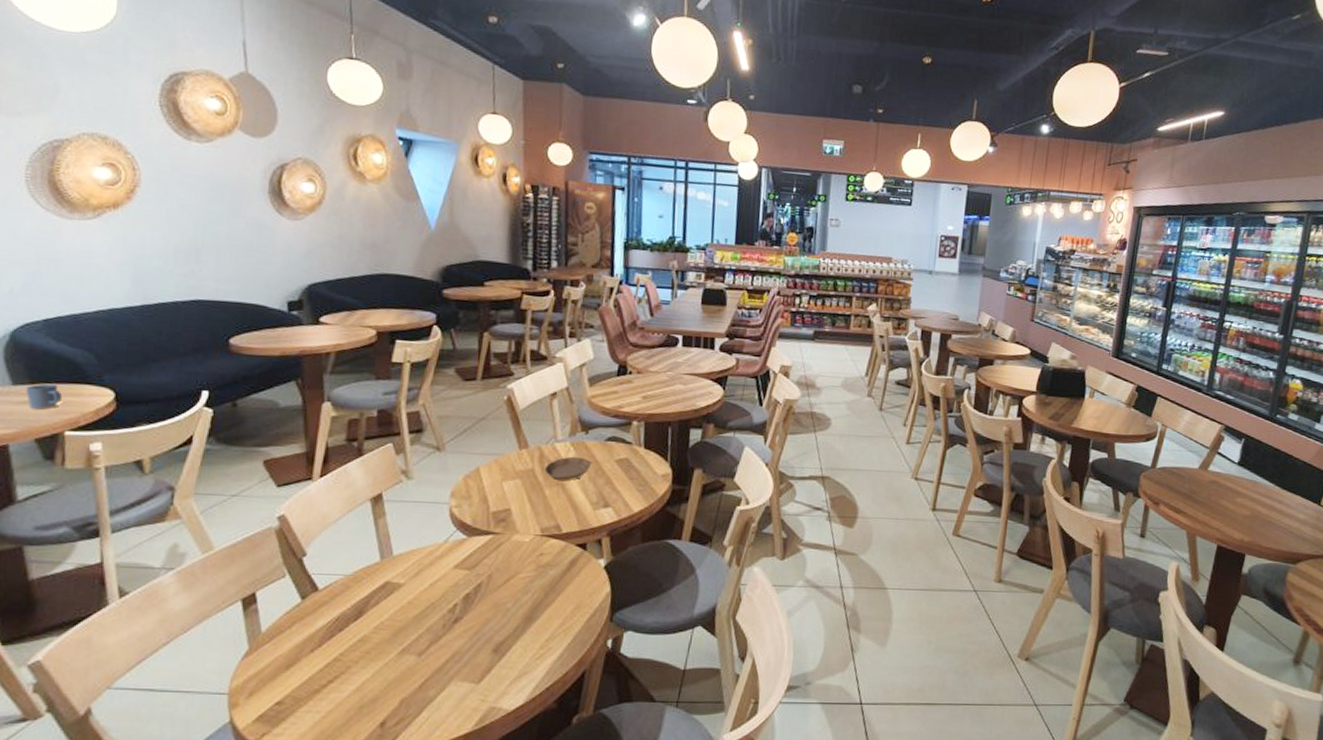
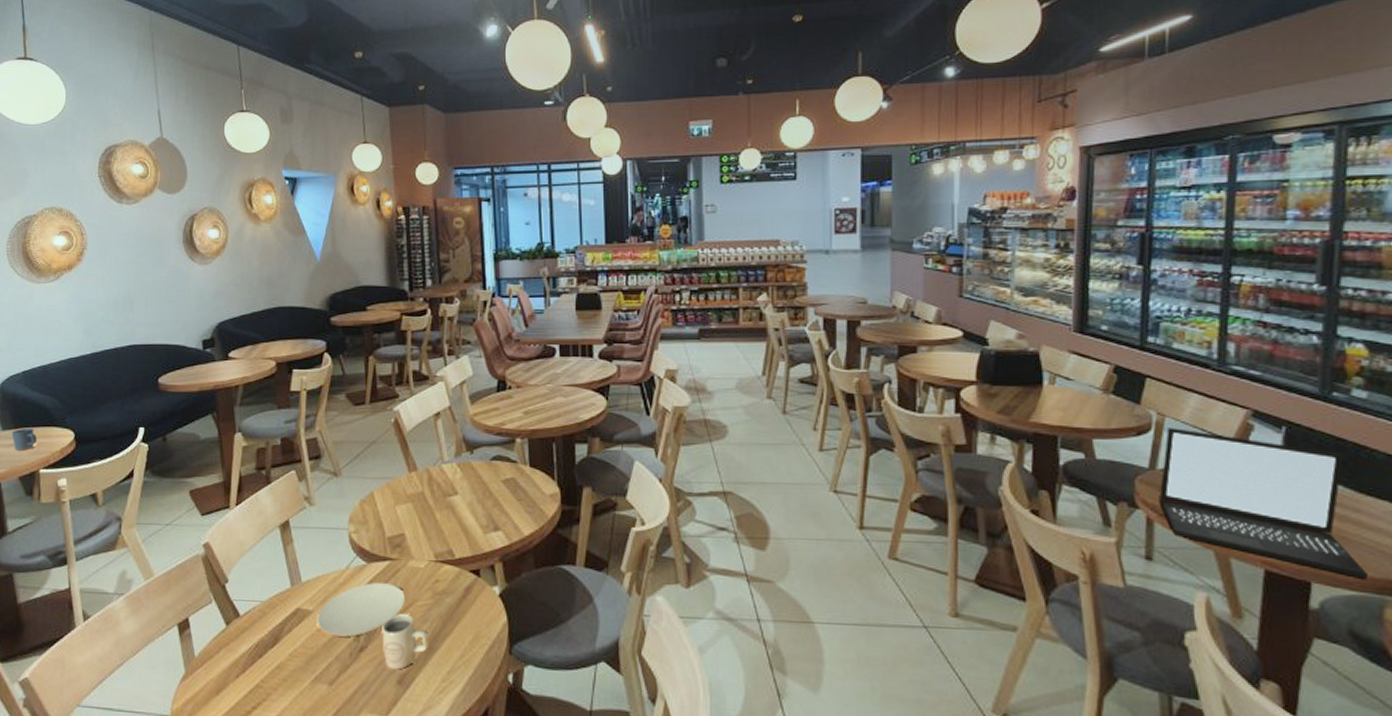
plate: none [408,556,507,609] -> present [317,583,405,637]
mug: none [478,586,529,639] -> present [382,614,428,670]
saucer: present [544,456,592,481] -> none [433,478,479,504]
laptop: none [1154,436,1281,552] -> present [1159,428,1369,579]

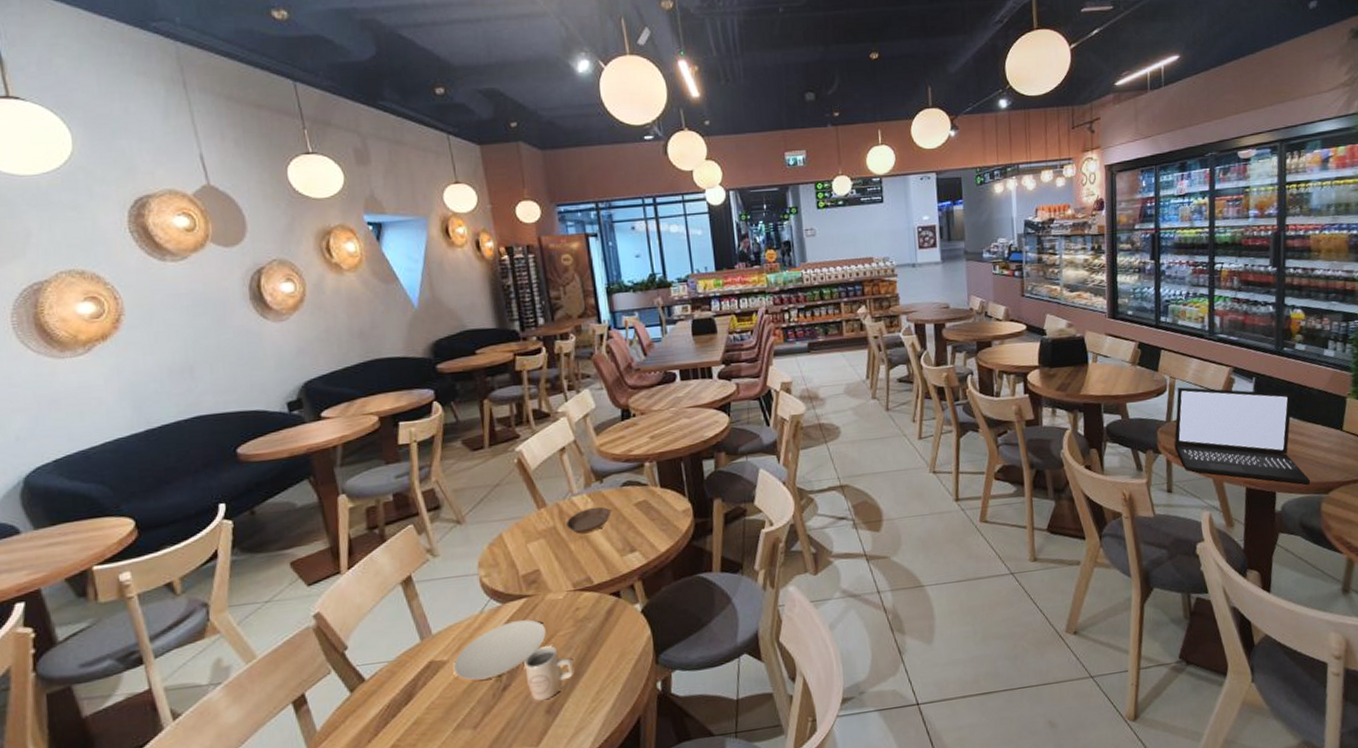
mug: present [11,427,38,452] -> none [47,522,85,551]
saucer: none [433,478,479,504] -> present [565,506,612,534]

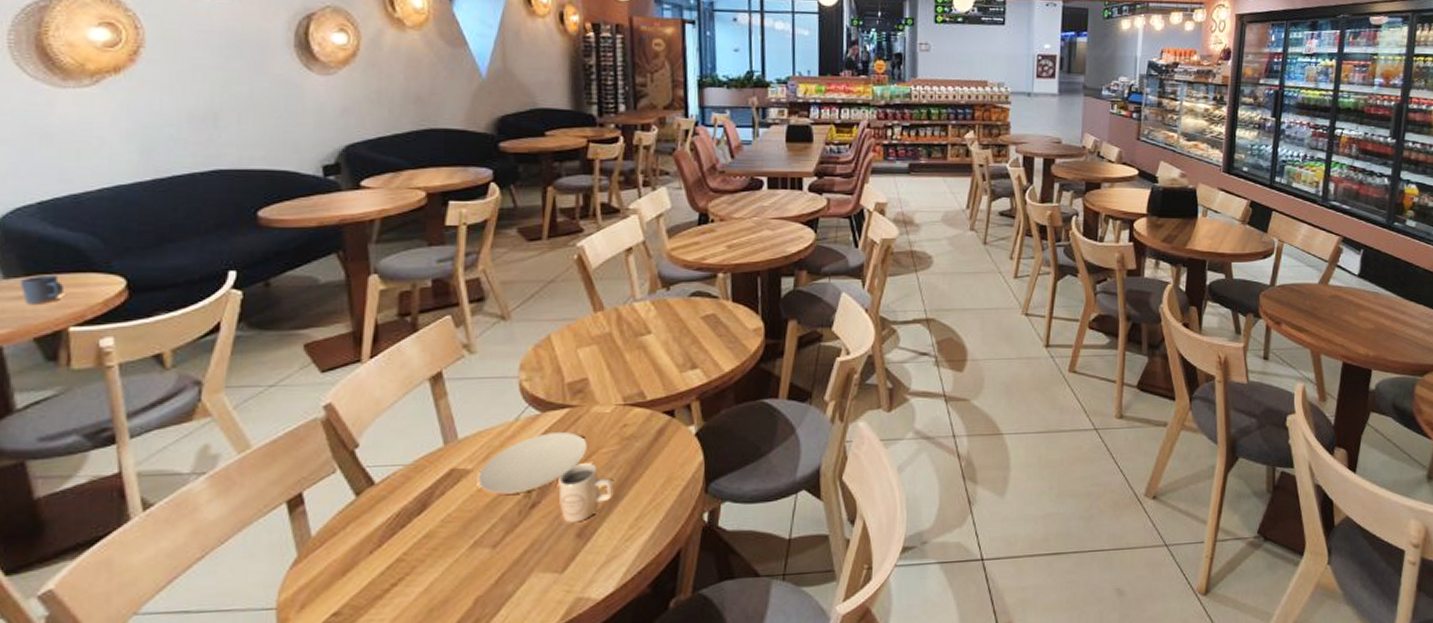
mug: none [47,522,85,551] -> present [19,274,65,306]
saucer: present [565,506,612,534] -> none [623,316,675,344]
laptop: present [1174,387,1311,485] -> none [1275,252,1408,365]

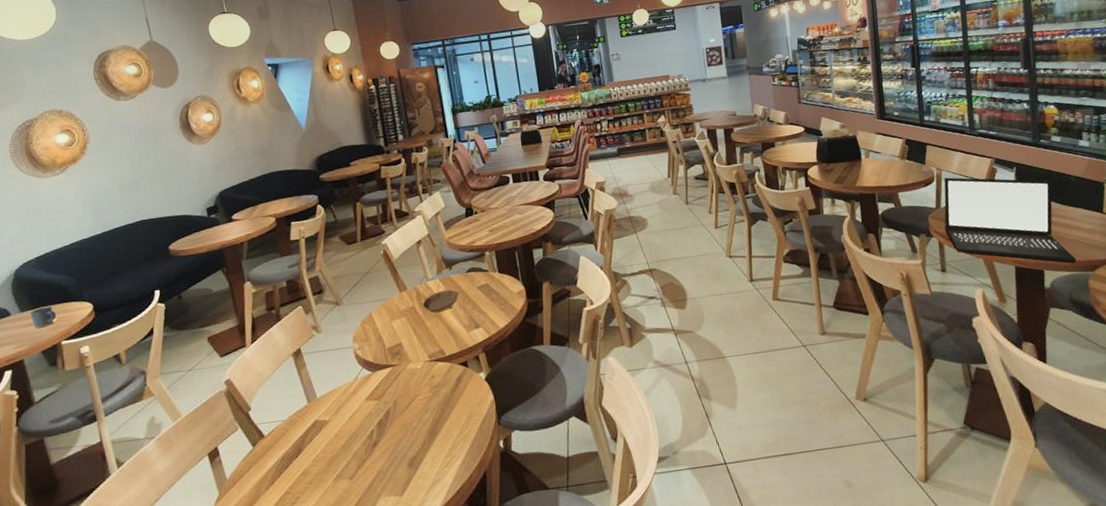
plate: present [477,432,587,495] -> none [333,386,408,438]
mug: present [558,463,614,523] -> none [390,408,431,456]
saucer: none [623,316,675,344] -> present [422,289,459,313]
laptop: none [1275,252,1408,365] -> present [944,177,1077,263]

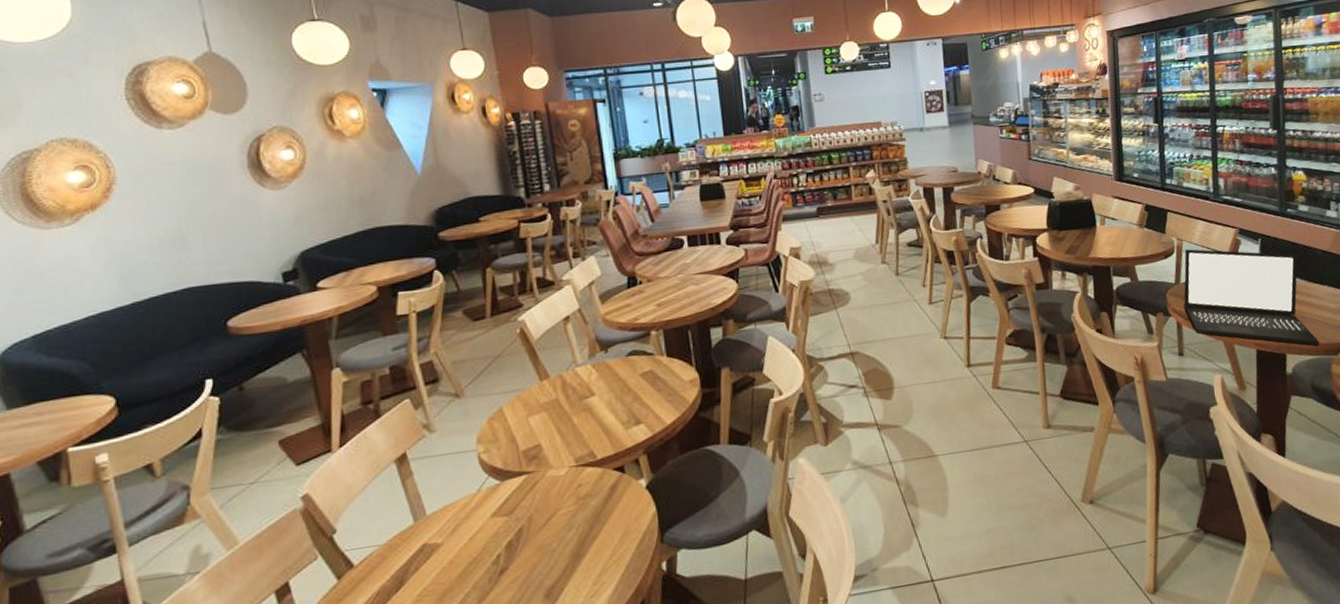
mug: present [30,306,57,329] -> none [21,400,62,433]
saucer: present [422,289,459,313] -> none [568,377,616,407]

